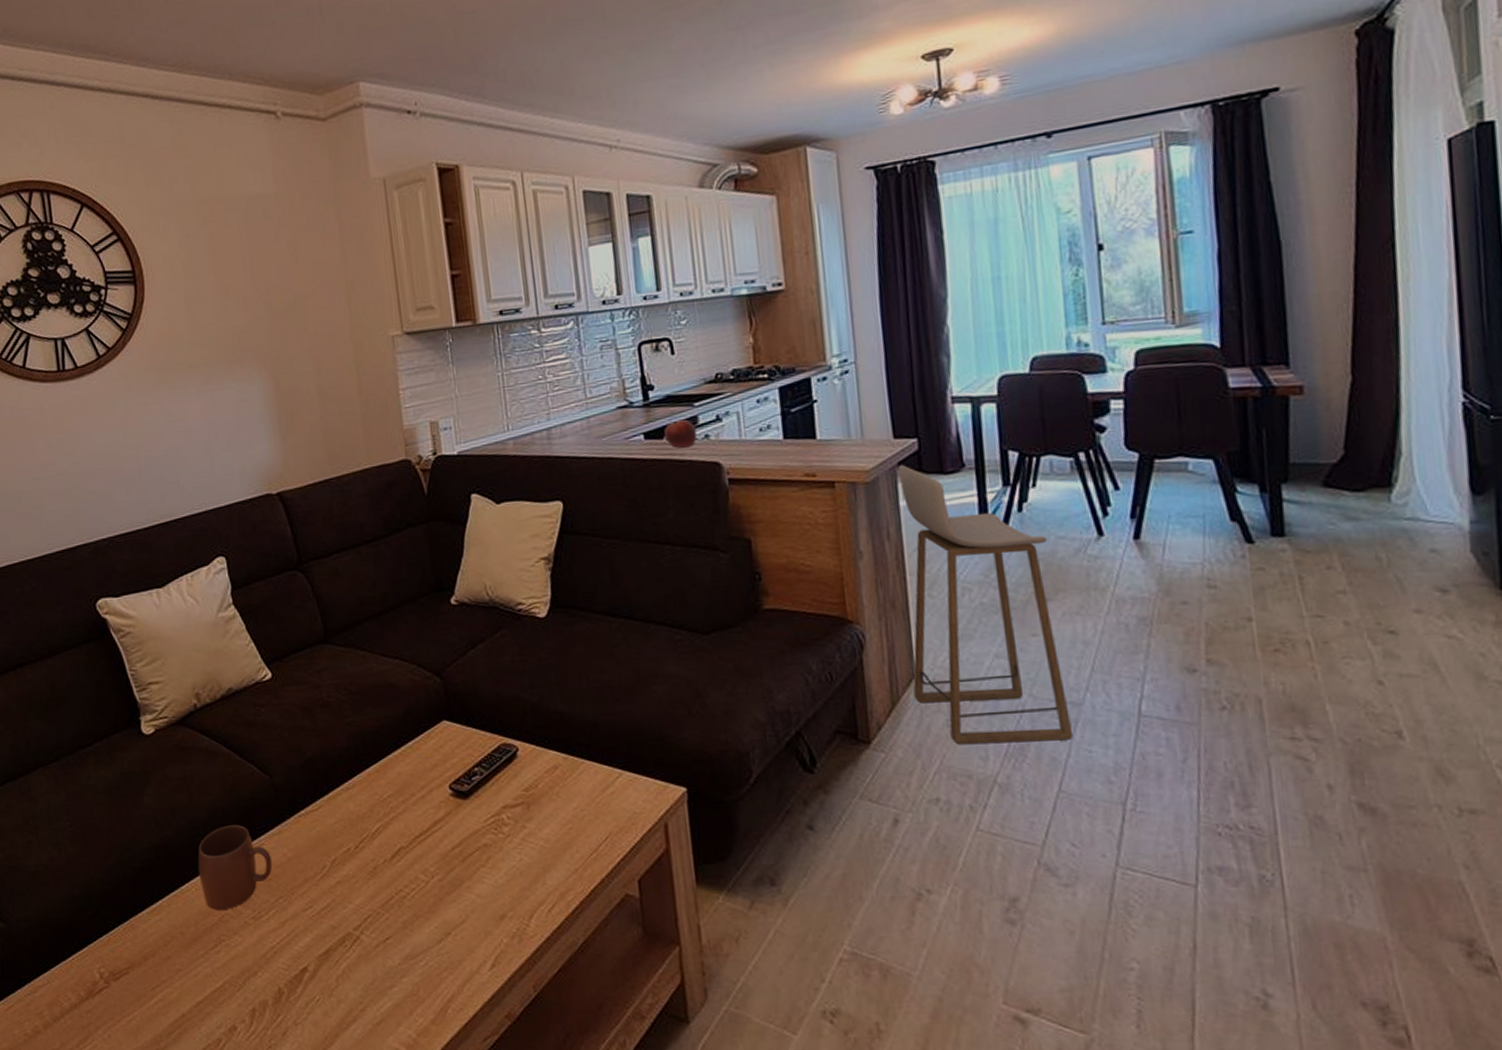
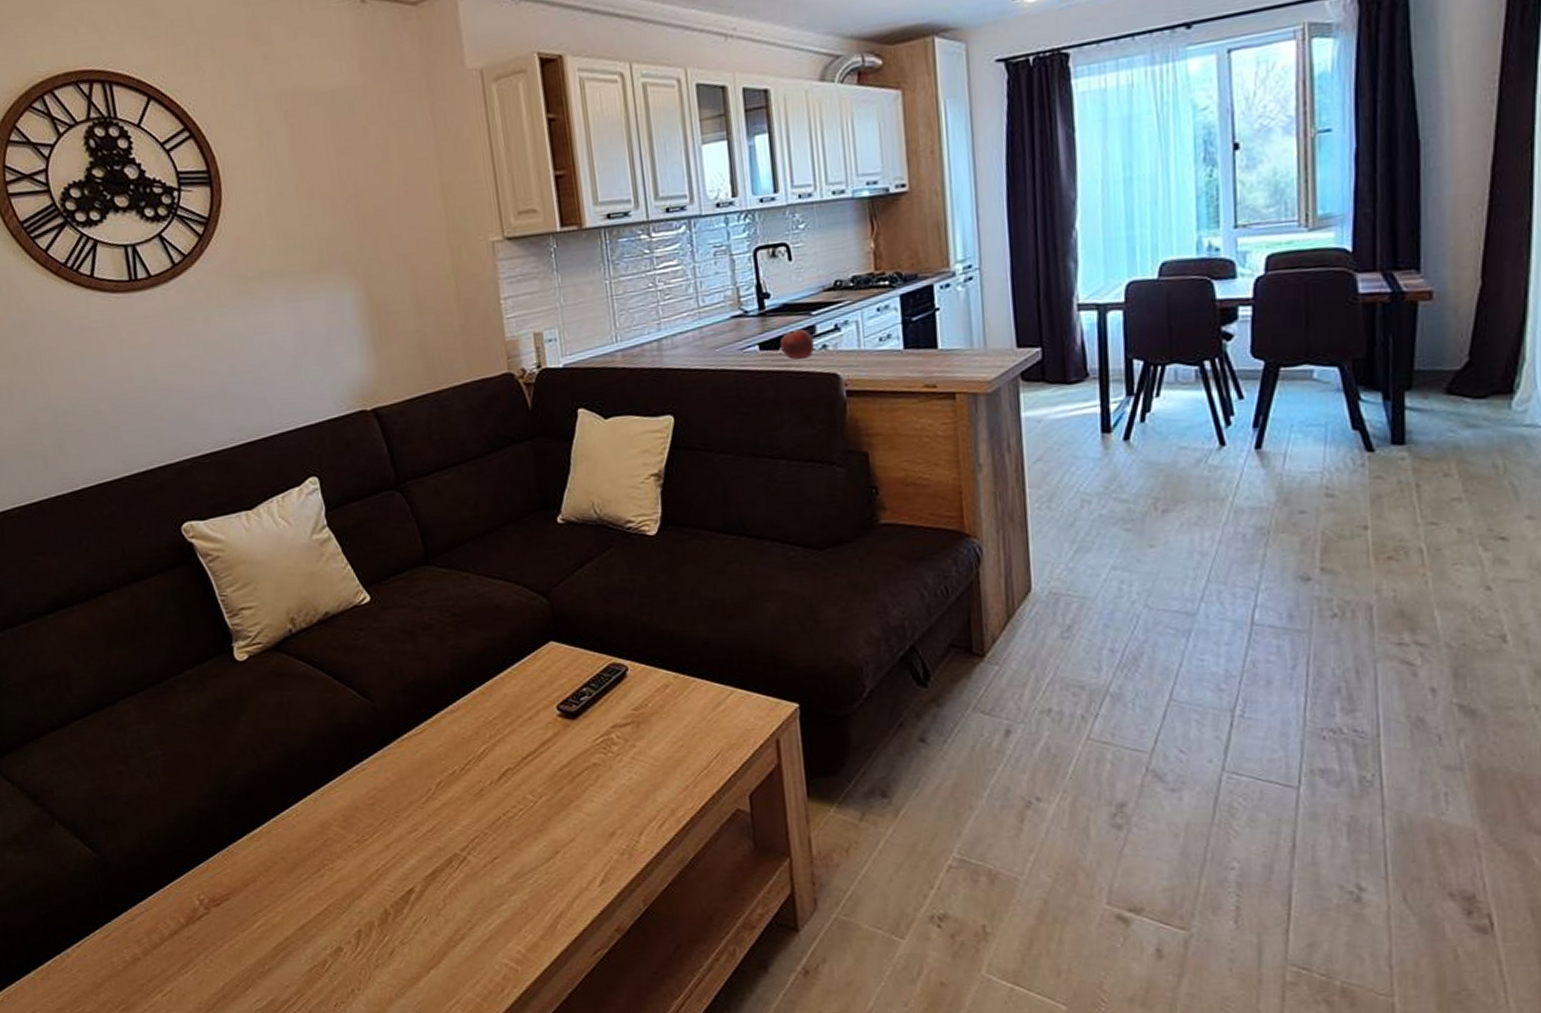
mug: present [197,825,273,910] -> none [297,750,376,835]
bar stool: present [898,464,1074,744] -> none [1021,374,1187,655]

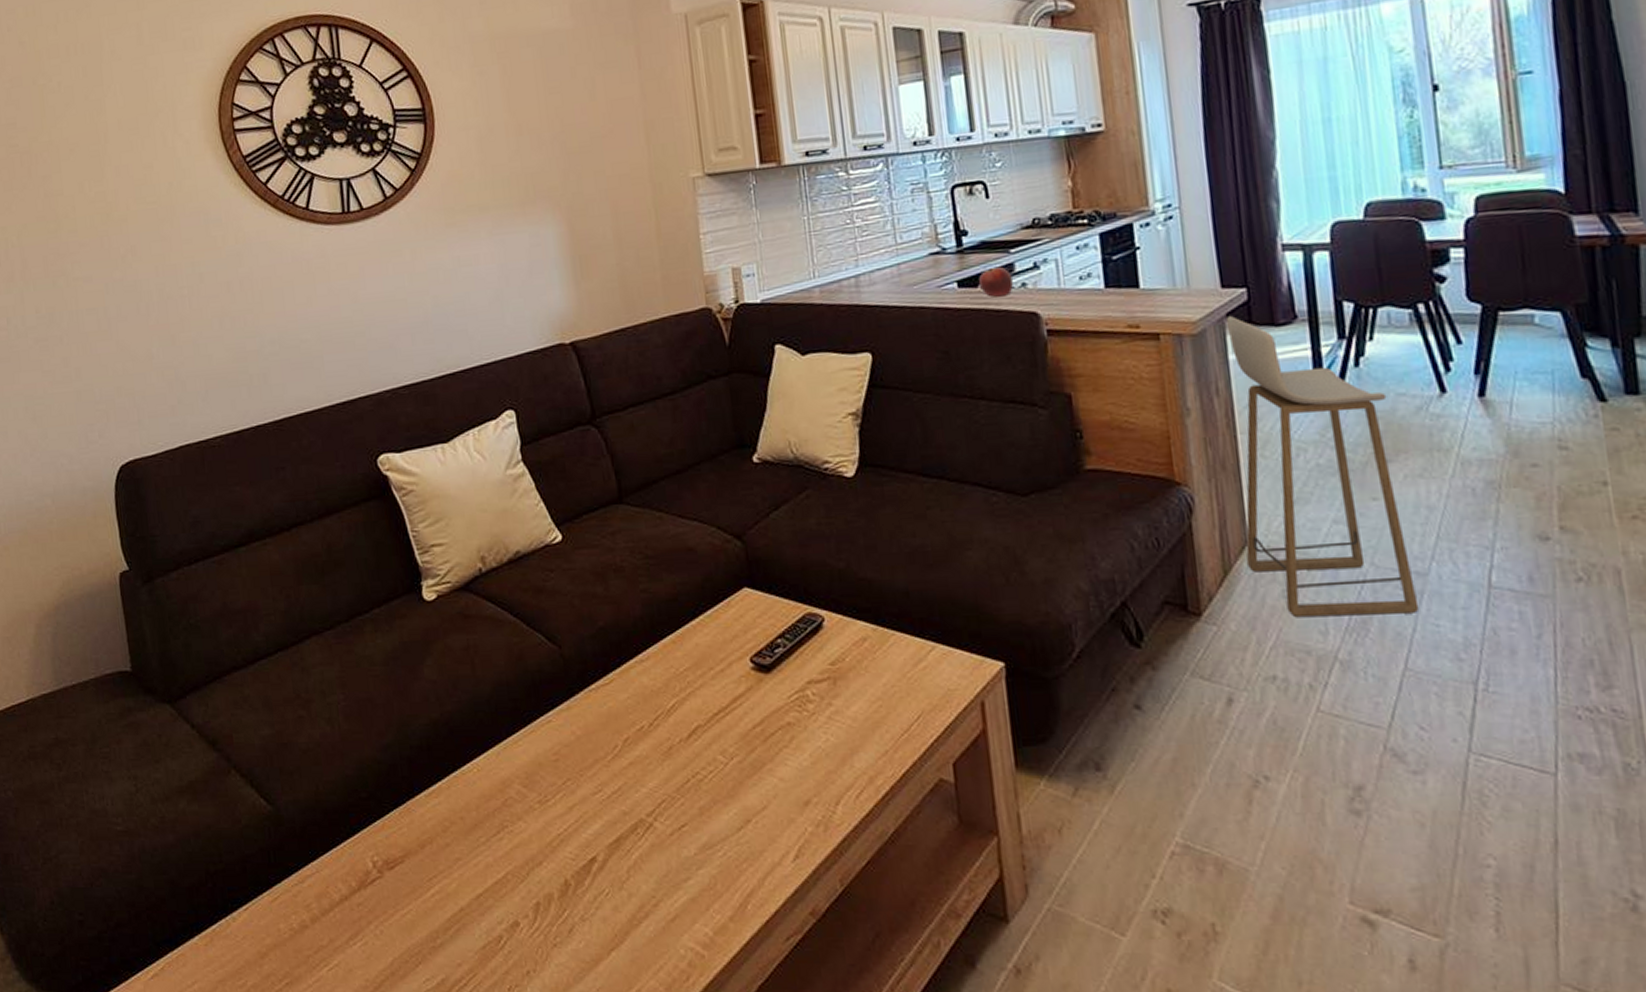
bar stool: none [1021,374,1187,655] -> present [1227,315,1420,617]

